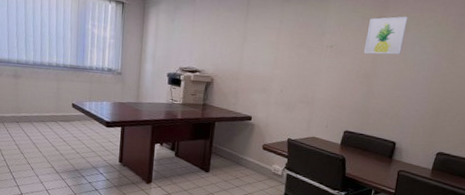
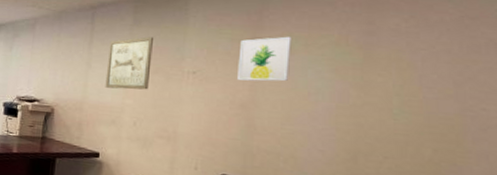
wall art: none [258,13,300,62] -> present [105,37,153,90]

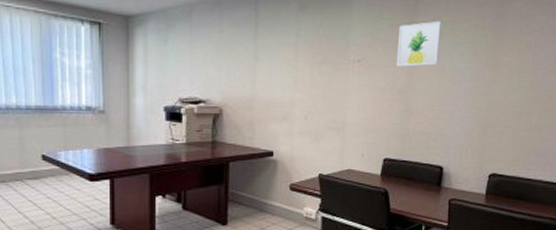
wall art: present [105,37,153,90] -> none [274,24,319,83]

